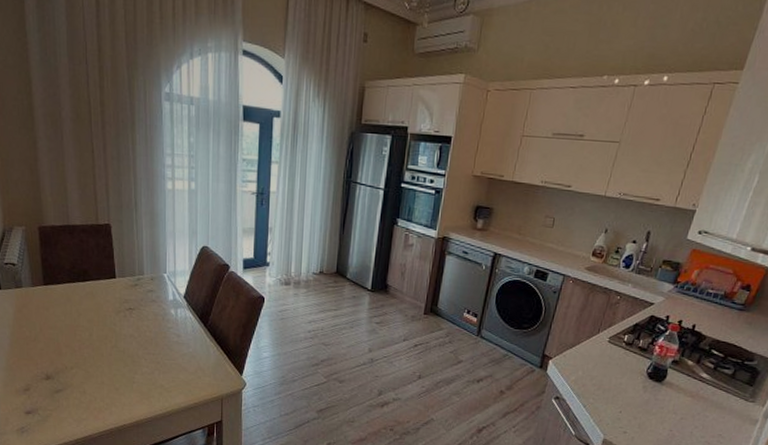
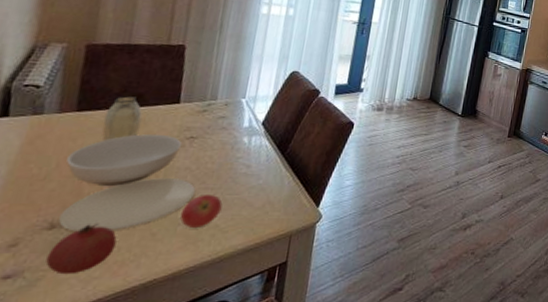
bowl: none [46,305,124,348] -> present [66,134,183,186]
fruit: none [50,377,92,415] -> present [45,223,117,275]
plate: none [51,343,142,385] -> present [59,178,196,232]
vase: none [63,272,91,311] -> present [102,96,143,141]
fruit: none [133,359,163,386] -> present [179,195,223,227]

